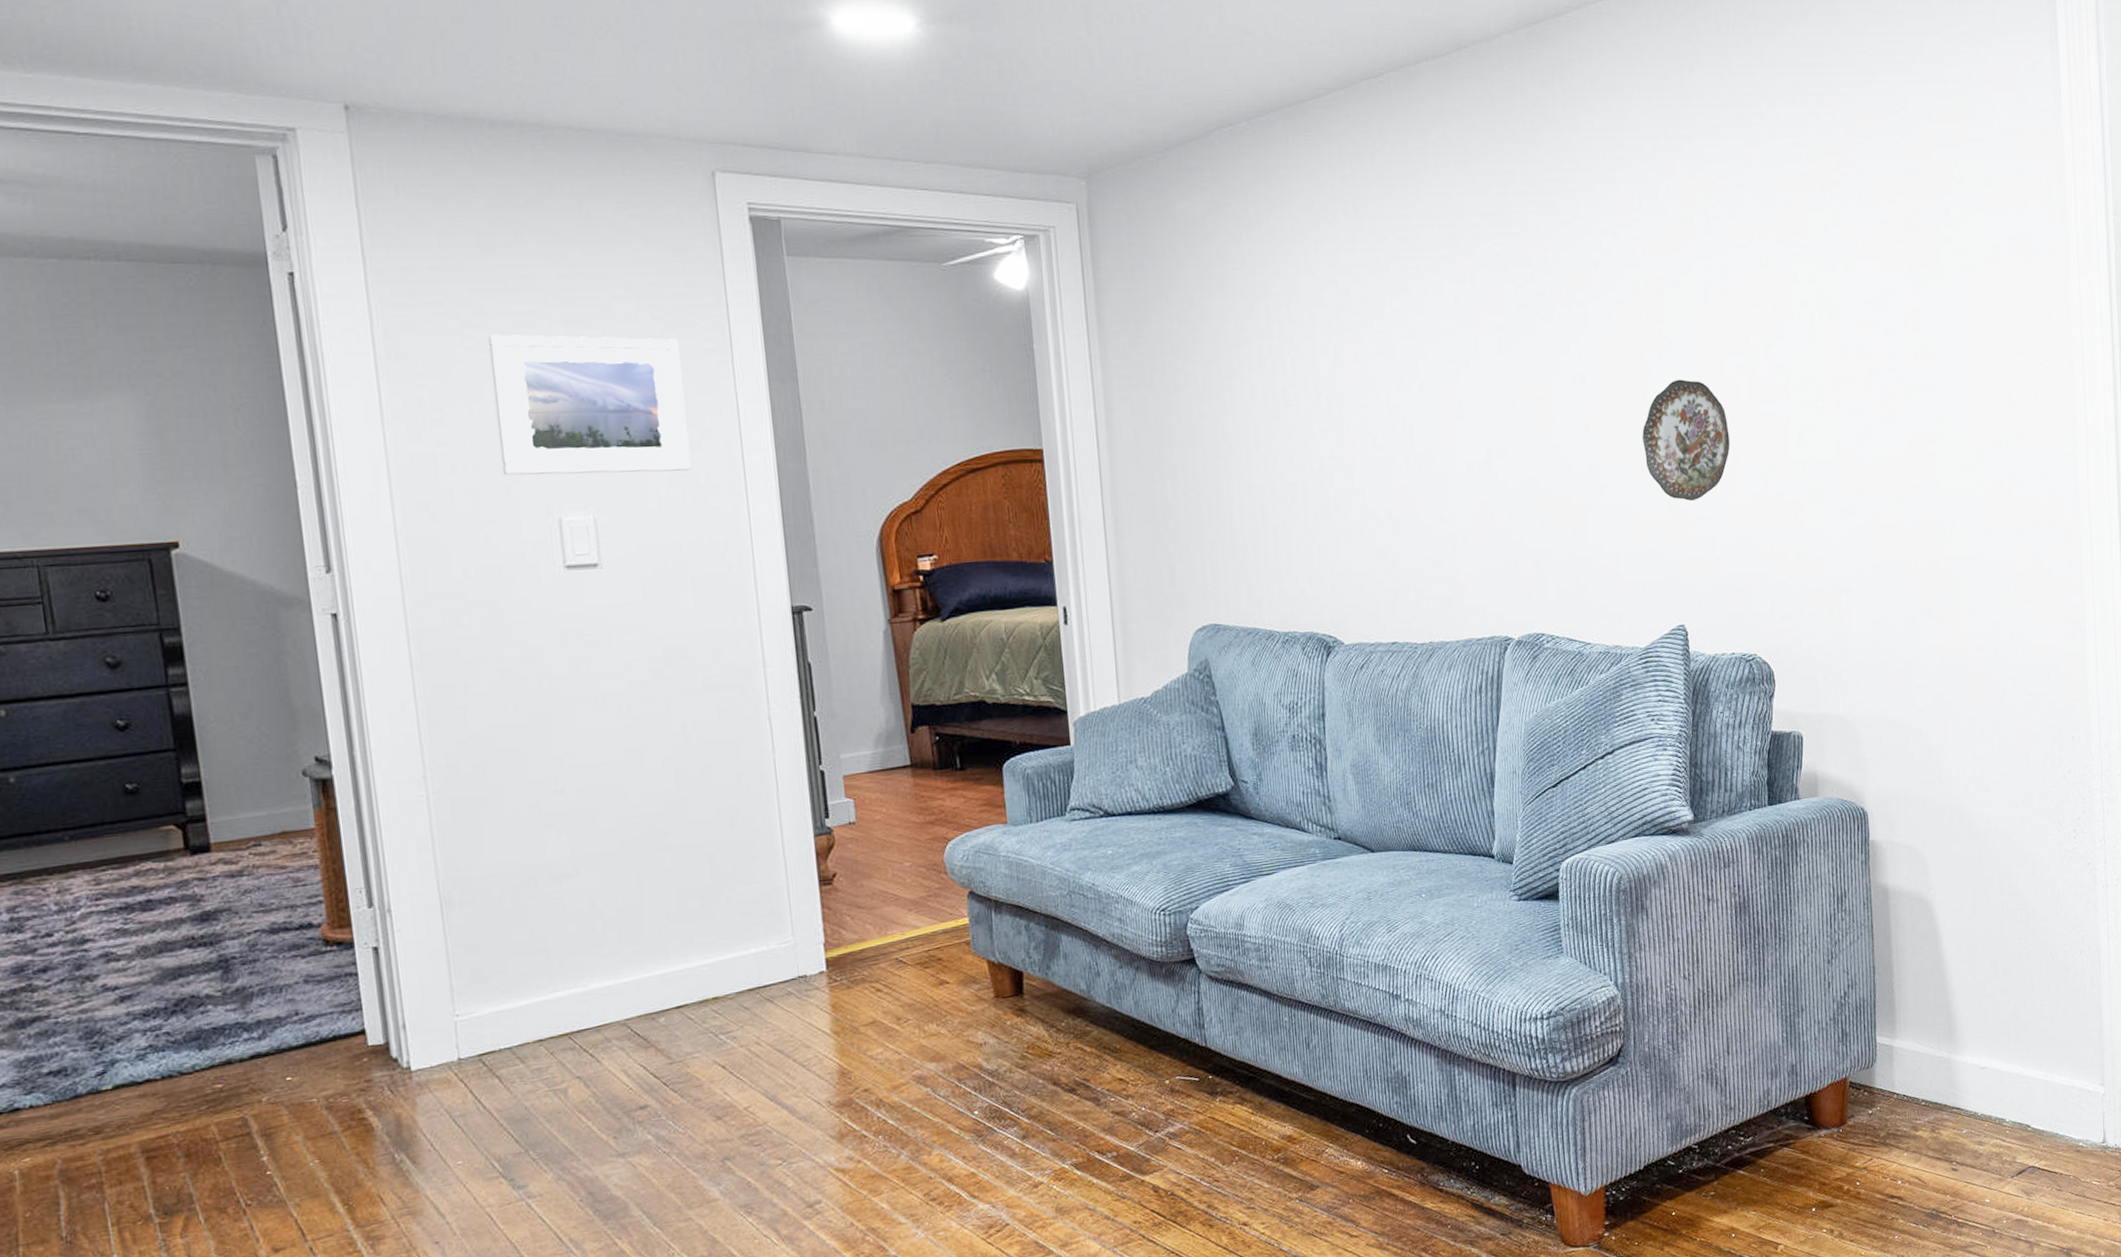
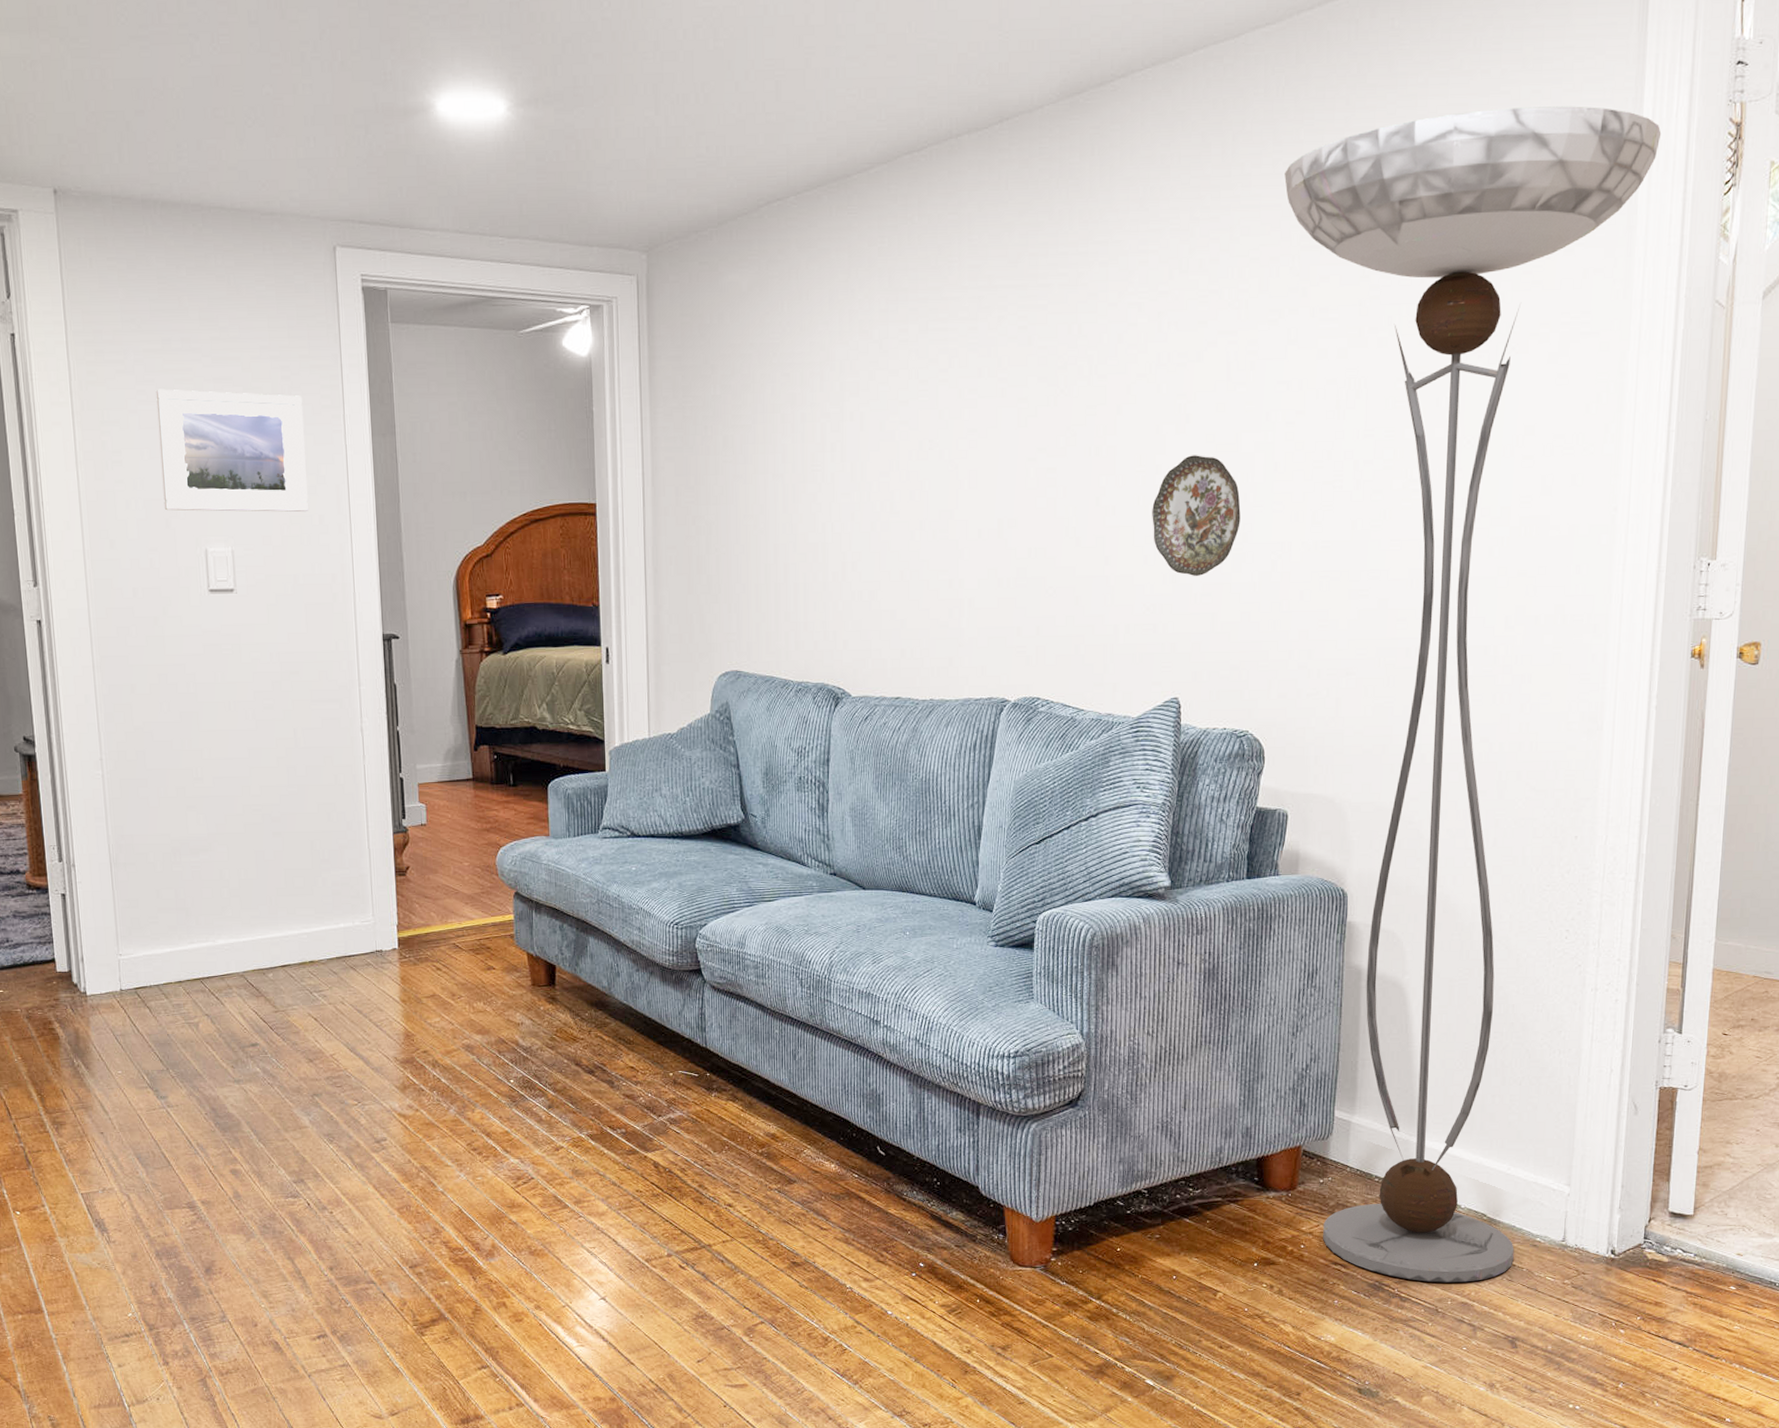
floor lamp: none [1742,46,2077,1204] -> present [1284,106,1662,1283]

